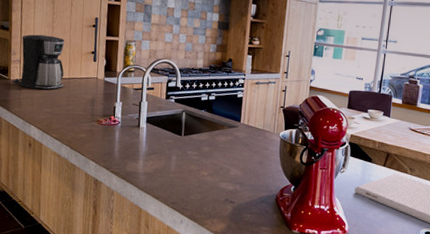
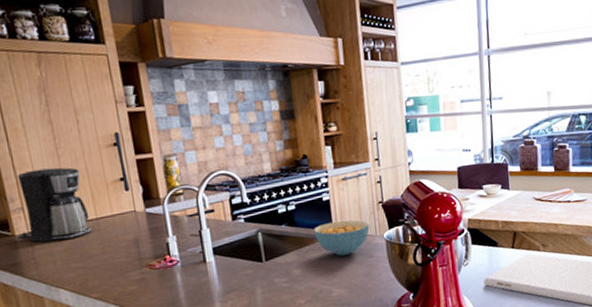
cereal bowl: none [226,115,270,144] -> present [314,220,370,256]

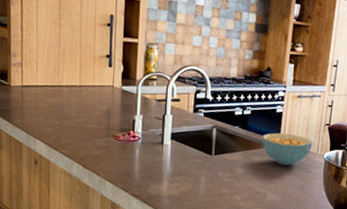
coffee maker: present [17,167,93,242] -> none [12,32,75,99]

